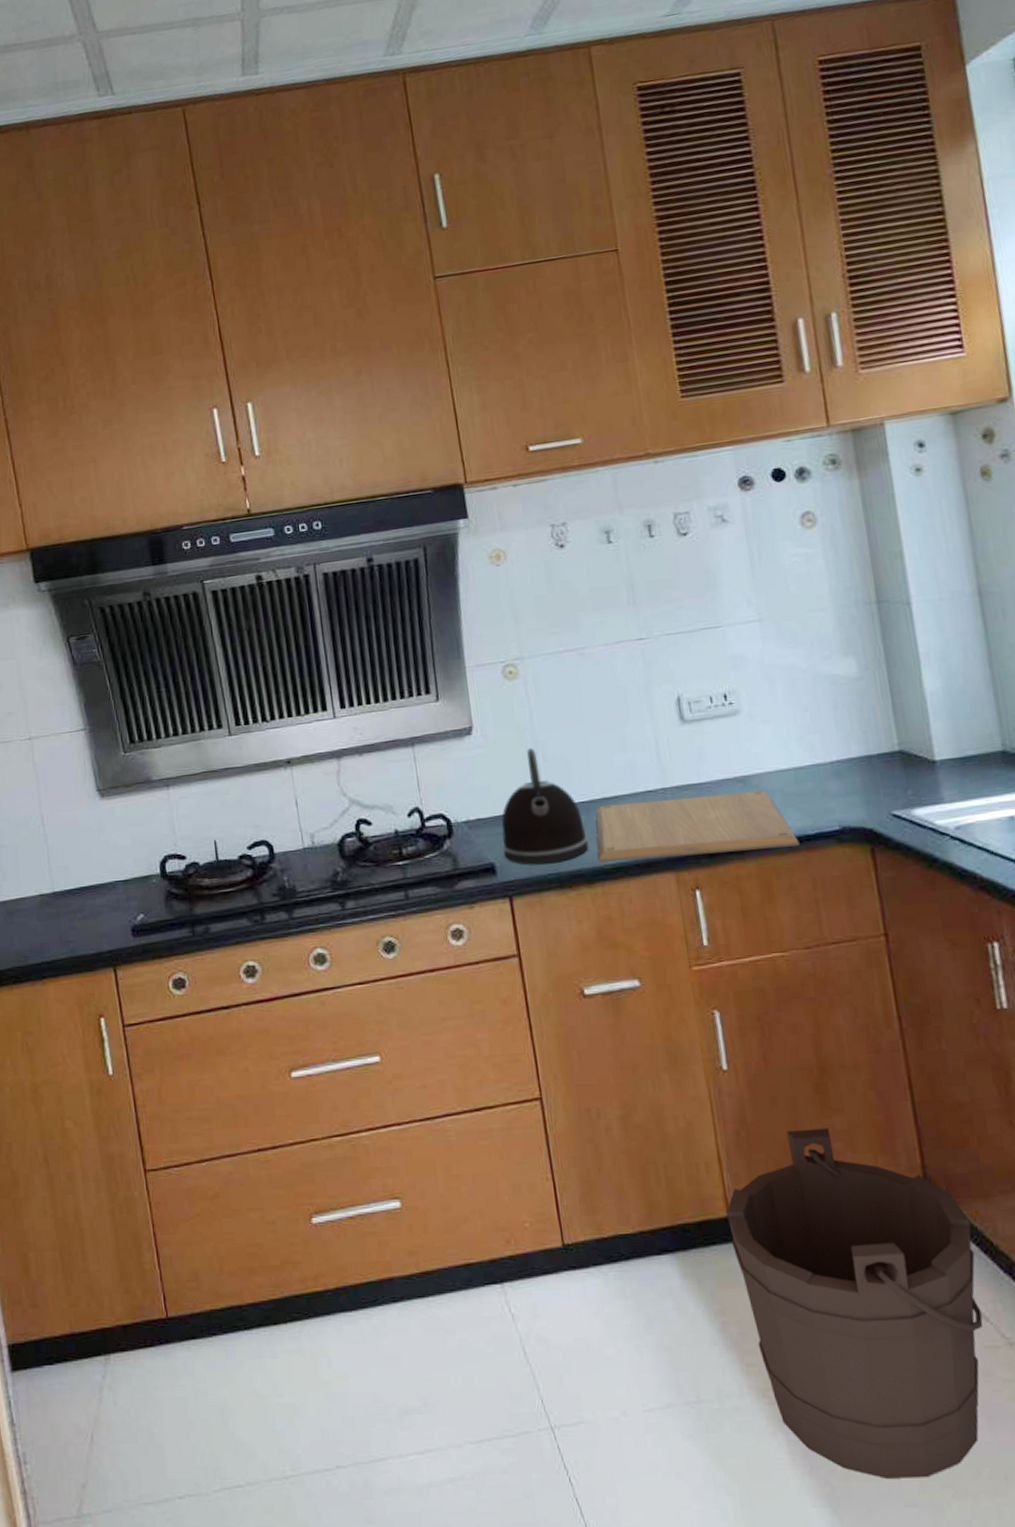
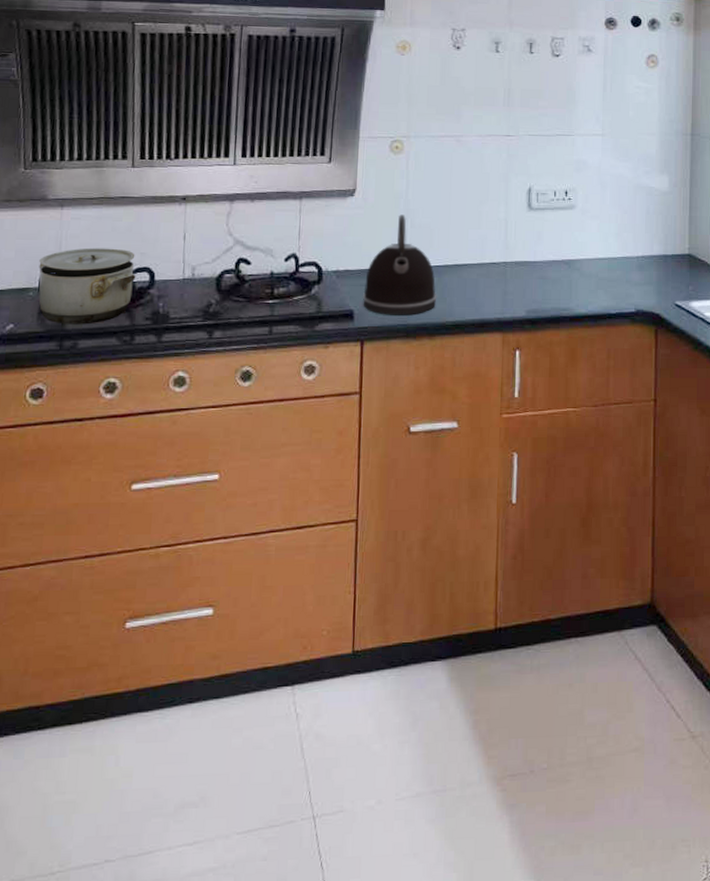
saucepan: none [156,824,255,910] -> present [38,248,136,325]
chopping board: present [596,790,800,863] -> none [442,271,603,323]
bucket: present [726,1128,983,1479] -> none [494,556,680,852]

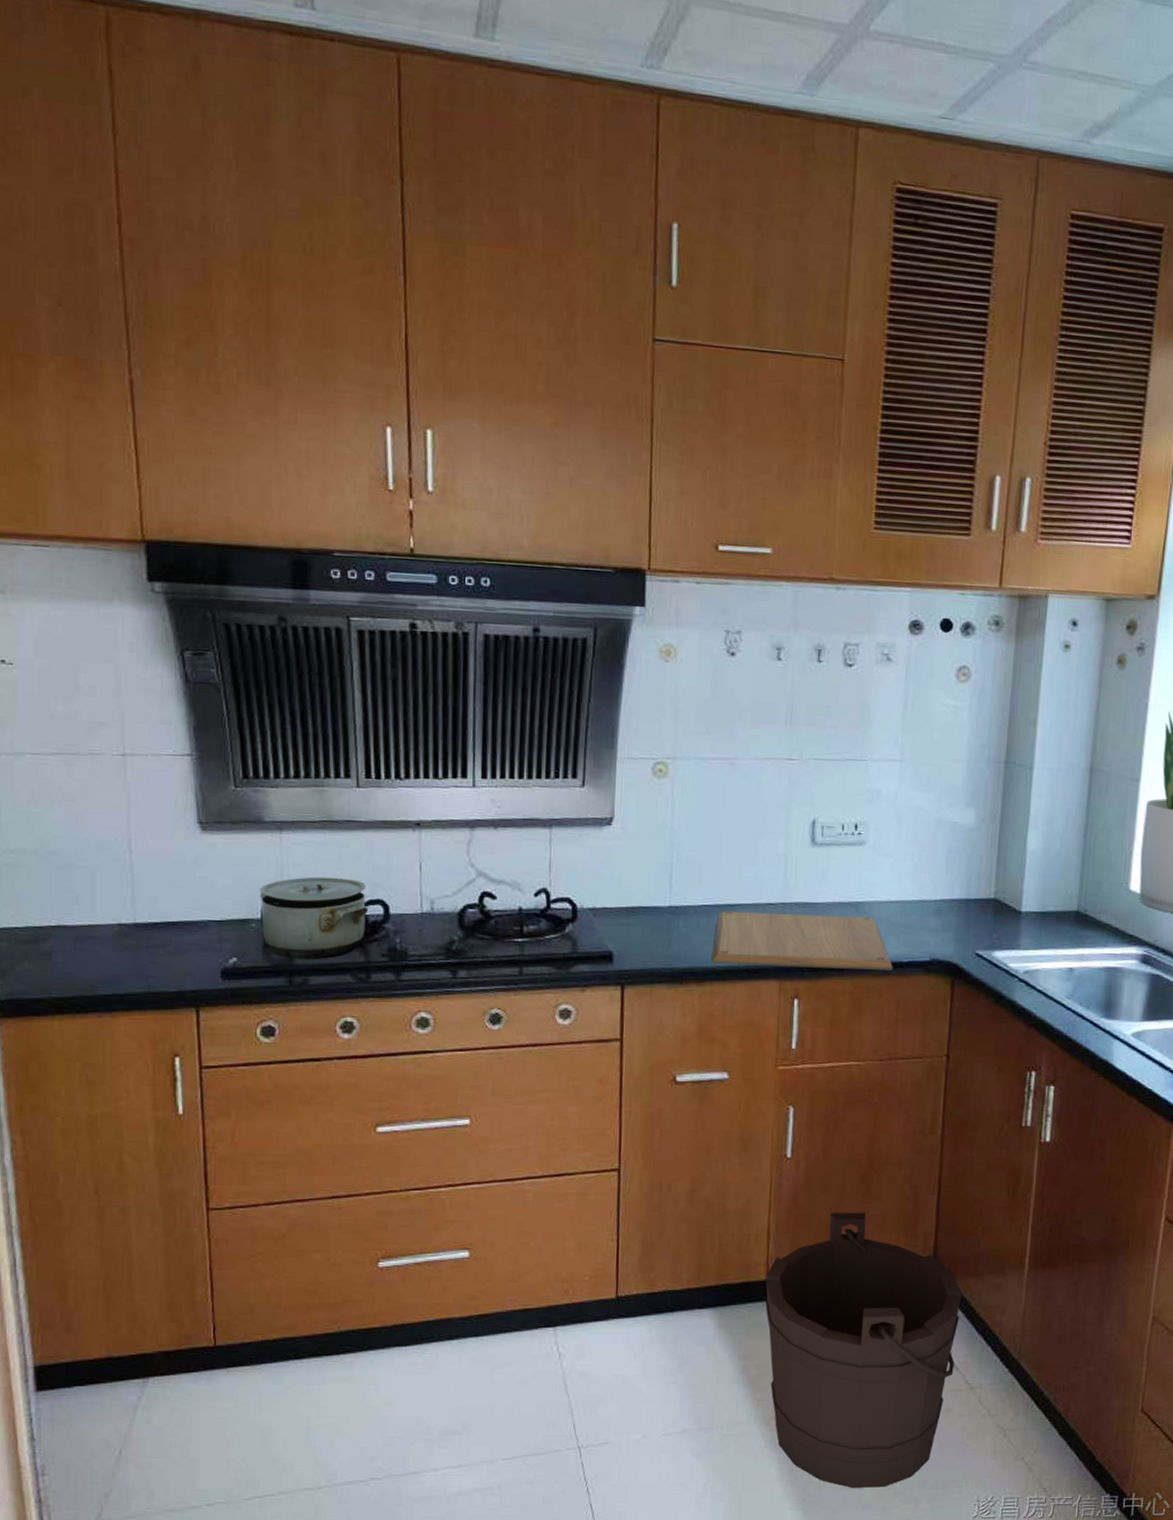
kettle: present [362,215,437,315] -> none [622,847,707,959]
chopping board: none [442,271,603,323] -> present [712,911,893,972]
bucket: none [494,556,680,852] -> present [765,1212,962,1488]

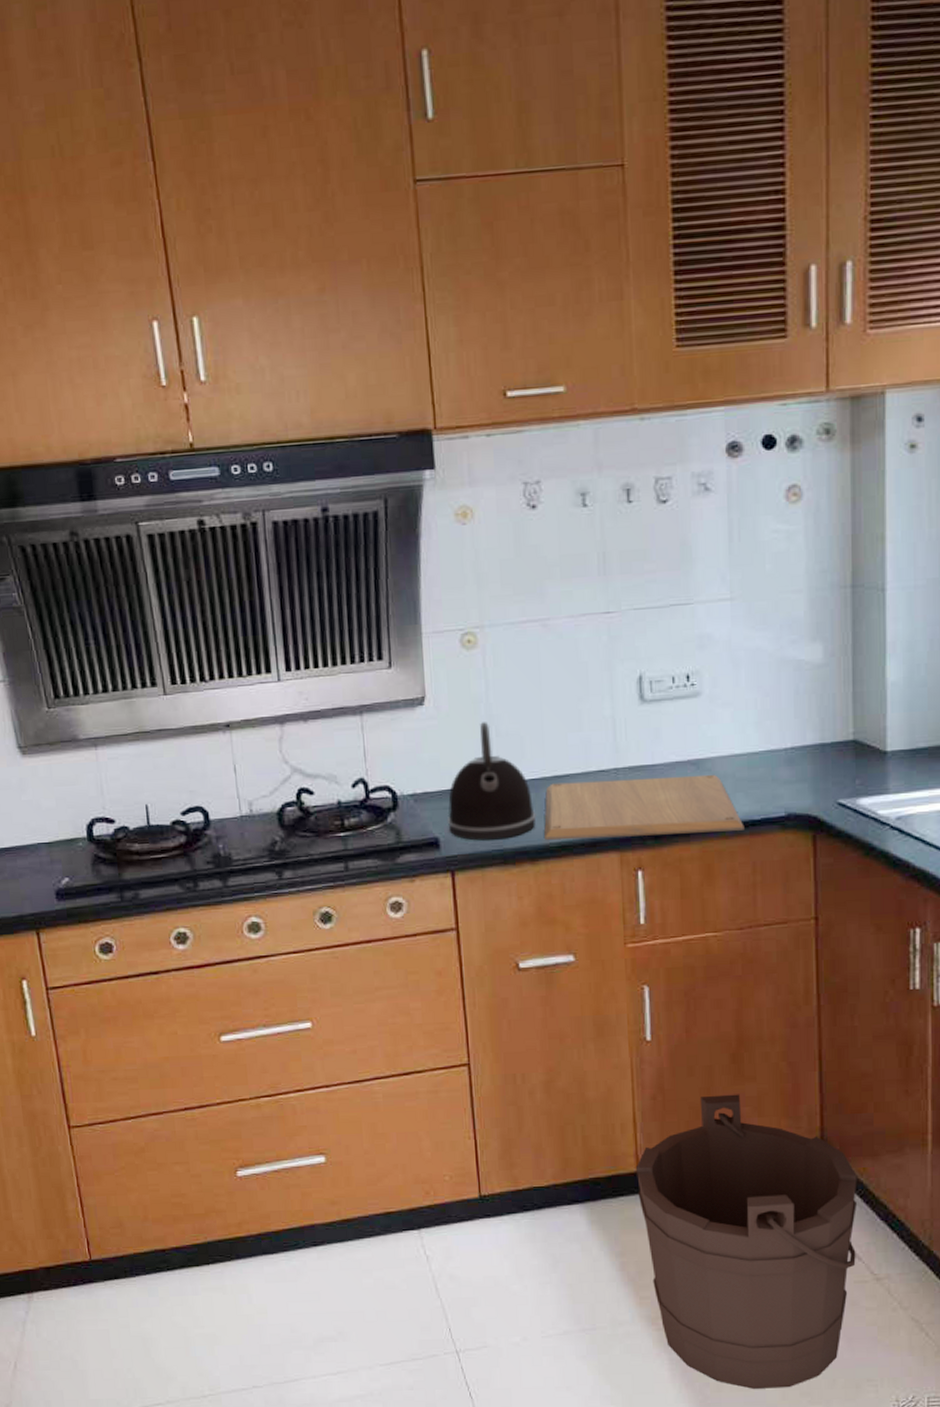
saucepan: present [260,876,369,960] -> none [82,788,189,875]
kettle: none [622,847,707,959] -> present [446,722,536,840]

